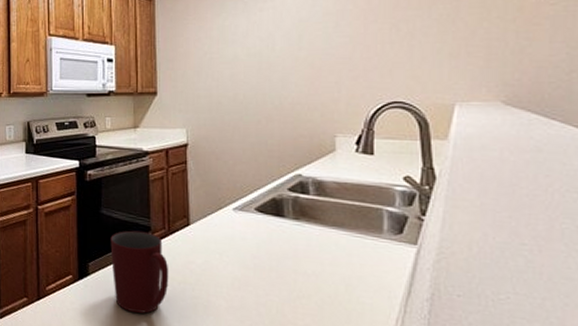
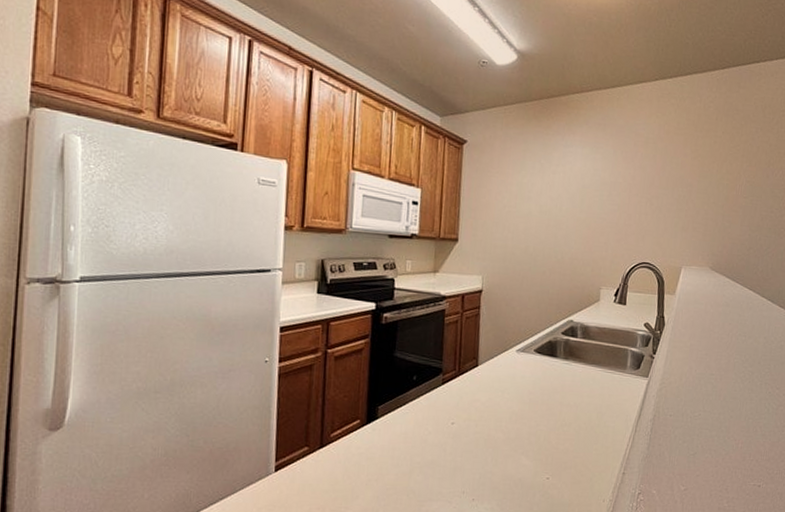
mug: present [110,230,169,314] -> none [401,372,456,453]

